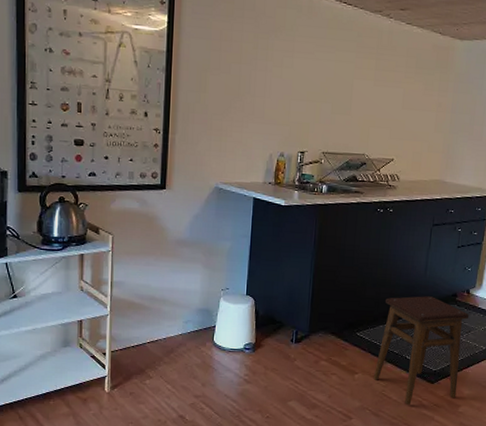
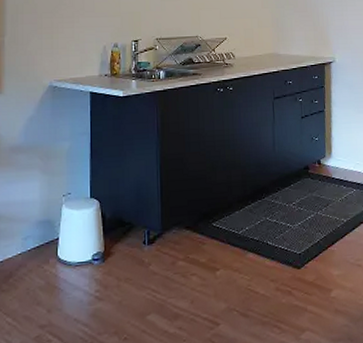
stool: present [373,296,470,405] -> none [236,172,326,298]

